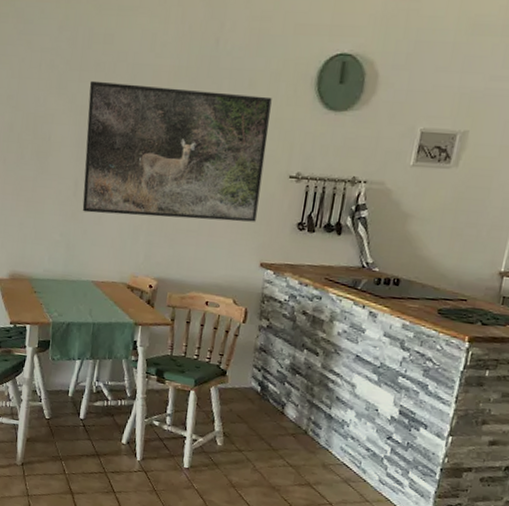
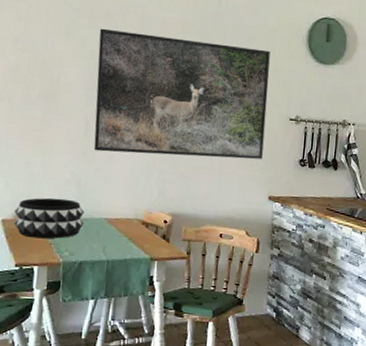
decorative bowl: none [8,258,72,300] -> present [13,197,84,239]

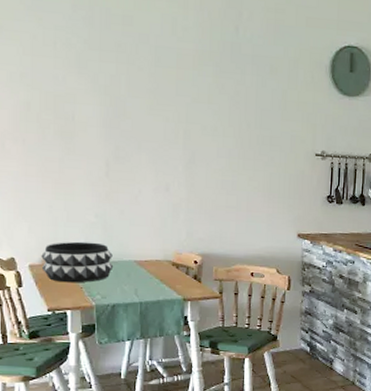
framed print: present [93,28,270,159] -> none [112,61,293,197]

